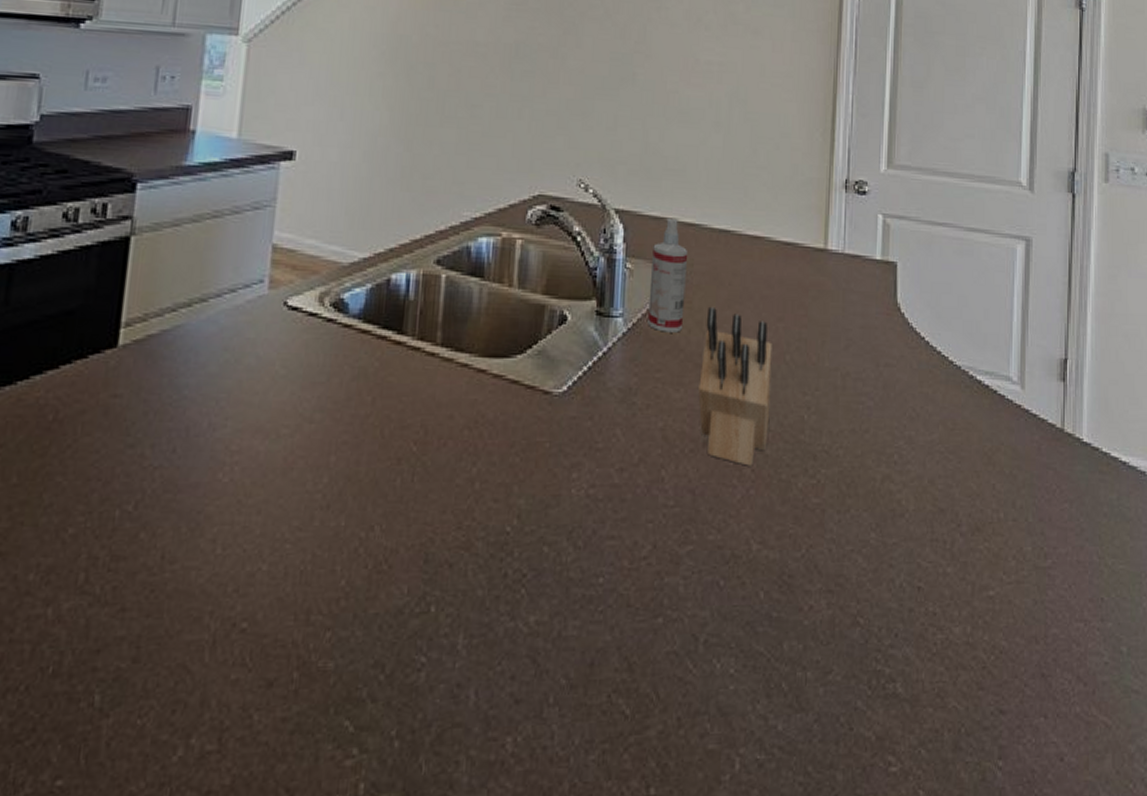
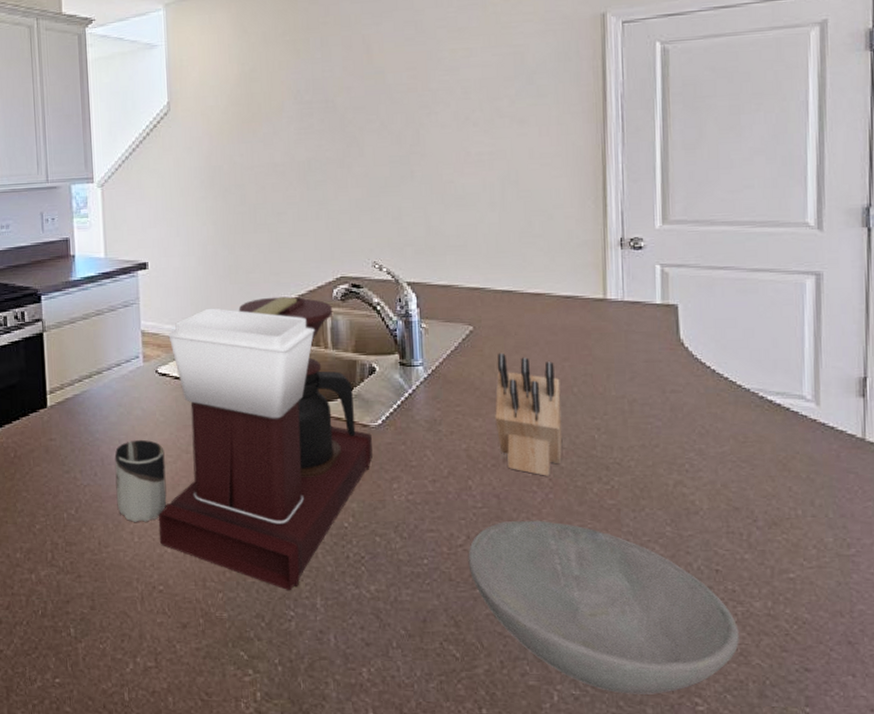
cup: none [198,402,279,524] -> present [114,440,167,522]
coffee maker: none [252,213,553,626] -> present [158,296,373,591]
spray bottle: present [648,218,688,333] -> none [443,285,477,376]
bowl: none [651,523,938,755] -> present [468,520,740,694]

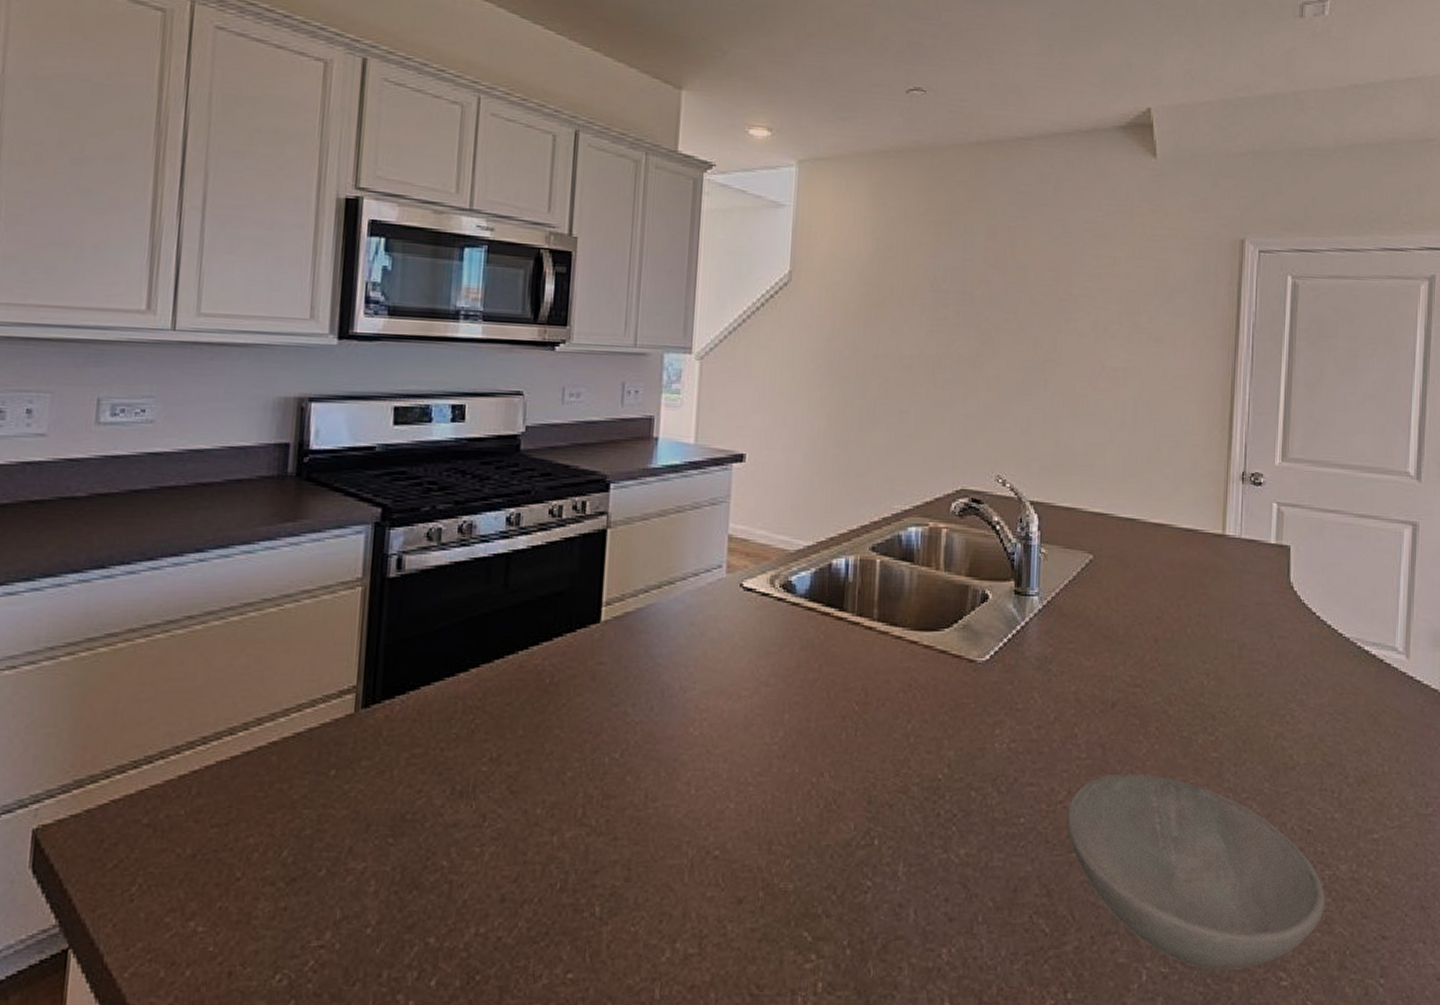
cup: present [114,440,167,522] -> none [674,668,740,770]
coffee maker: present [158,296,373,591] -> none [721,506,977,856]
knife block: present [495,353,562,476] -> none [1107,586,1175,725]

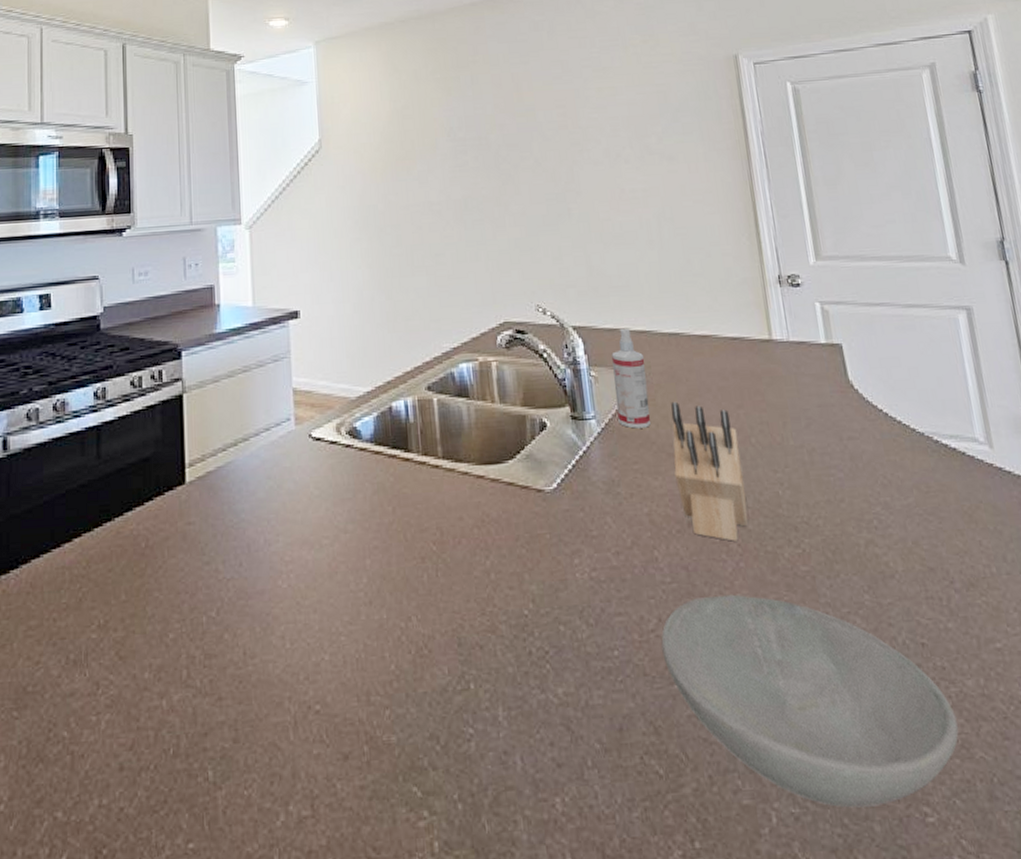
spray bottle: none [1061,508,1097,609] -> present [611,328,651,429]
knife block: none [1107,586,1175,725] -> present [671,401,748,542]

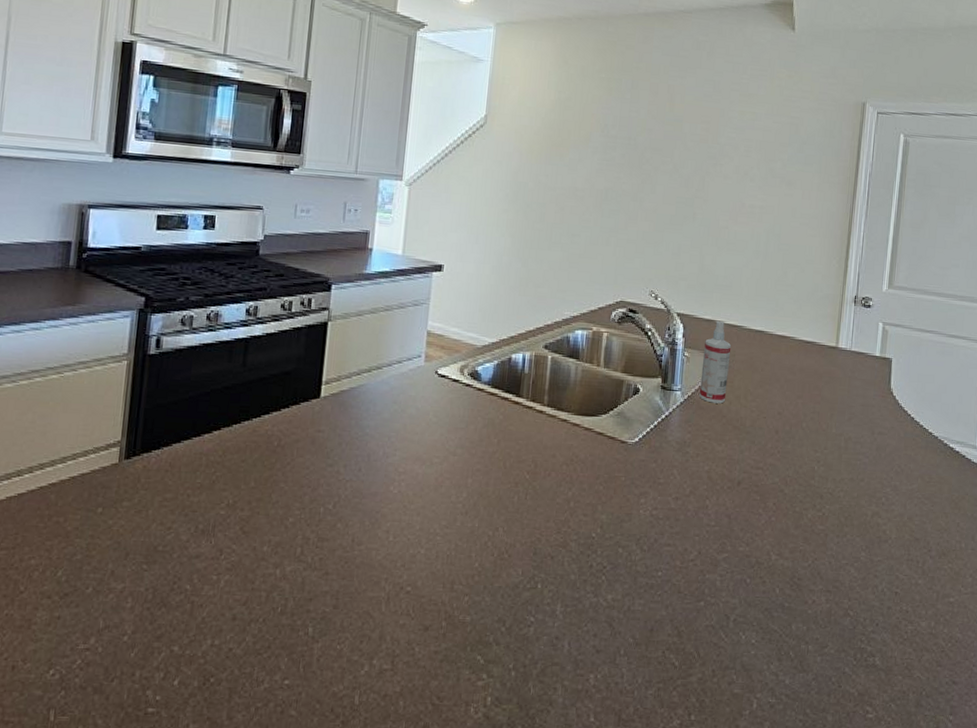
bowl: present [661,594,959,808] -> none [696,540,908,703]
knife block: present [671,401,748,542] -> none [735,386,793,501]

